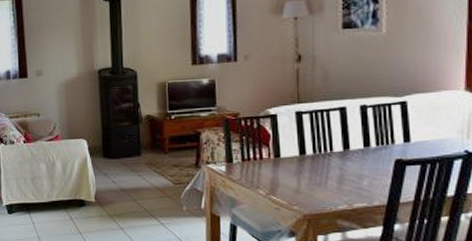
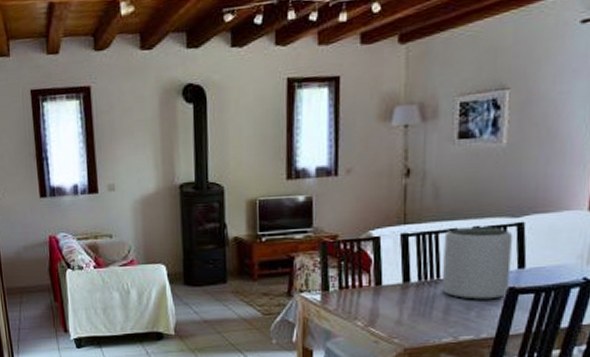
plant pot: none [334,105,398,171] -> present [441,226,514,300]

